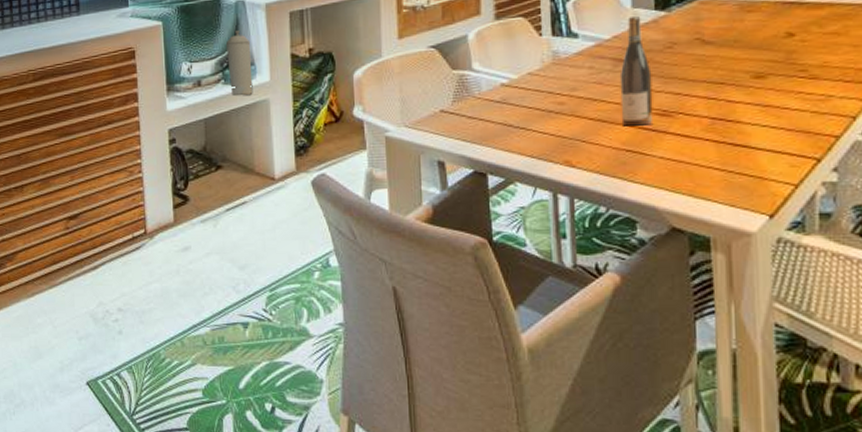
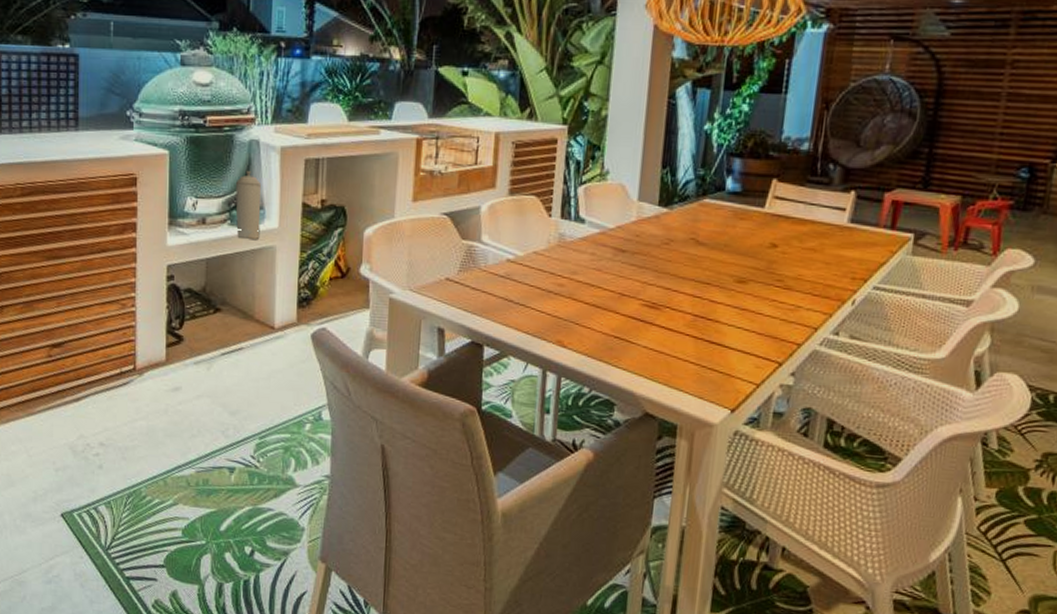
wine bottle: present [619,16,654,126] -> none [613,210,648,316]

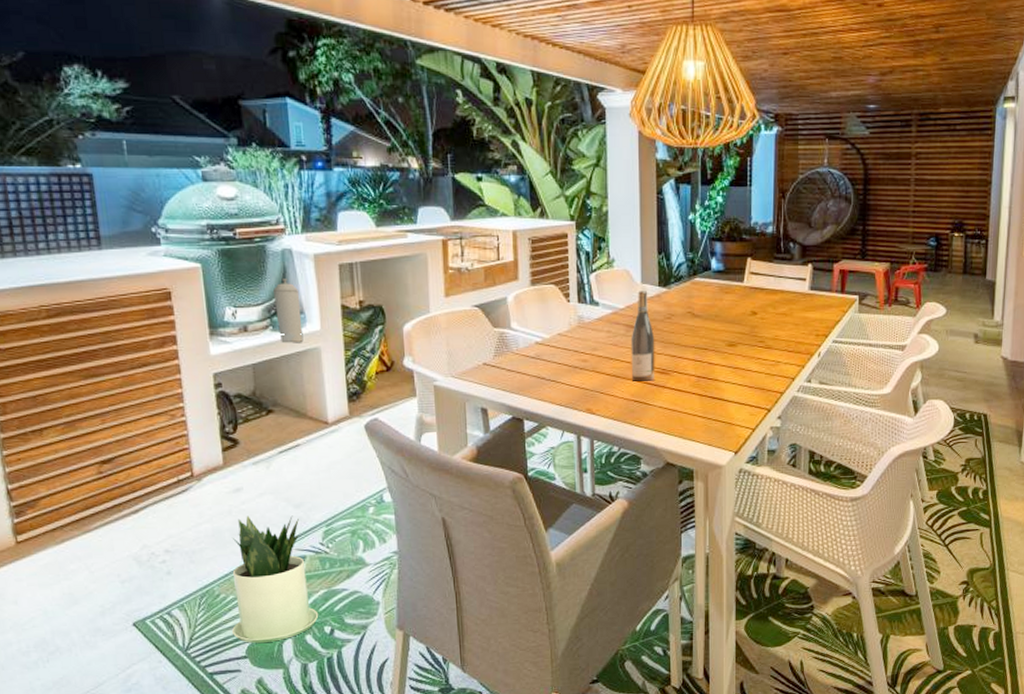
planter: none [154,417,241,555] -> present [232,515,319,643]
wine bottle: none [613,210,648,316] -> present [630,291,655,381]

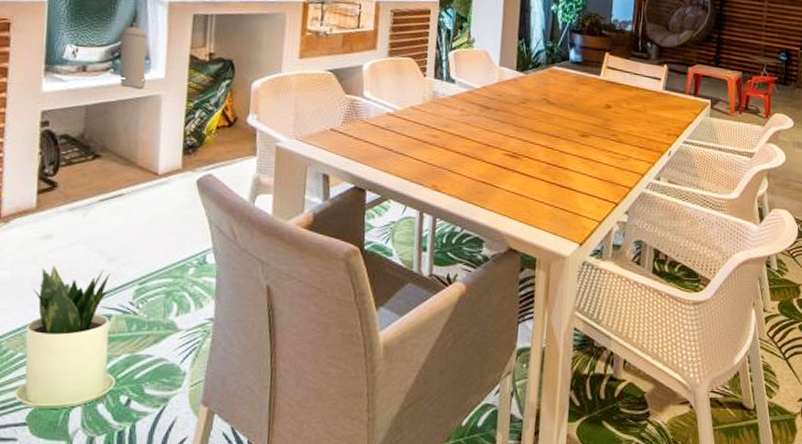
wine bottle: present [630,291,655,381] -> none [481,73,509,164]

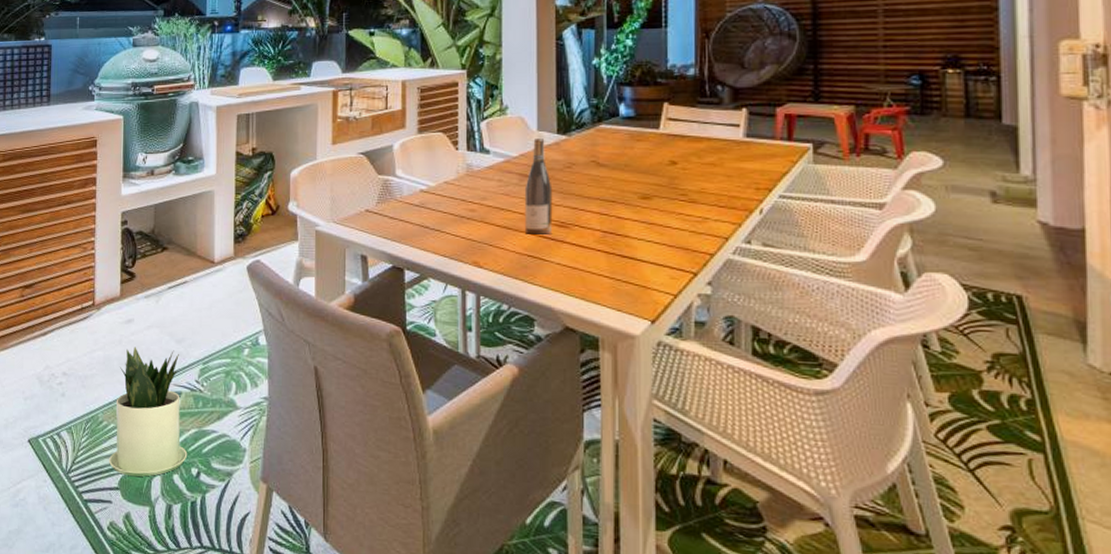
canister: present [119,22,147,89] -> none [179,128,201,186]
wine bottle: none [481,73,509,164] -> present [524,139,553,235]

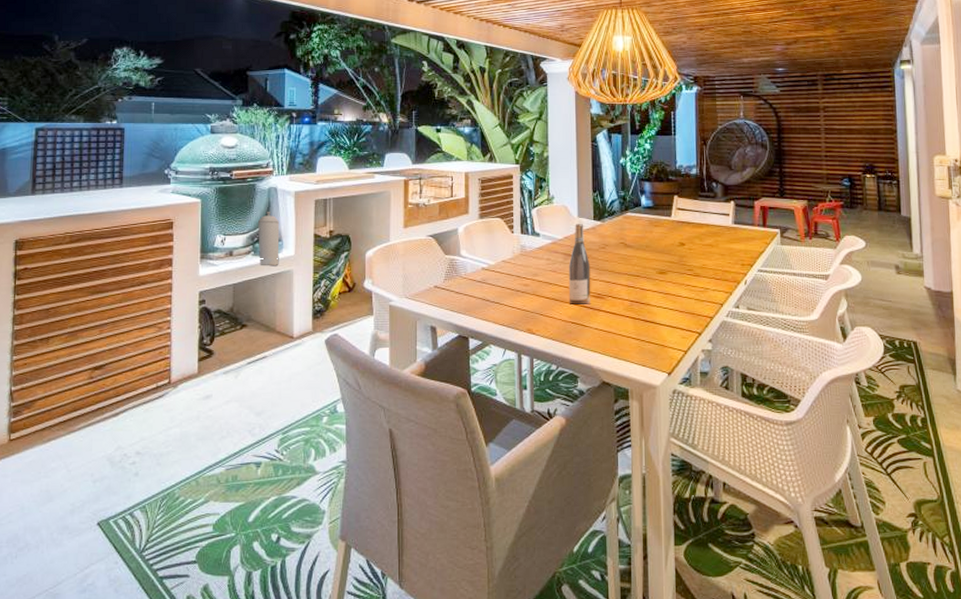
planter: present [109,347,188,477] -> none [186,422,268,548]
canister: none [179,128,201,186] -> present [258,212,280,266]

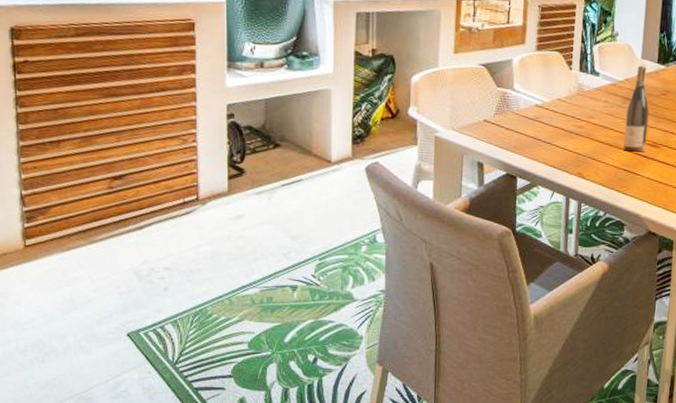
canister: present [258,212,280,266] -> none [292,21,316,84]

